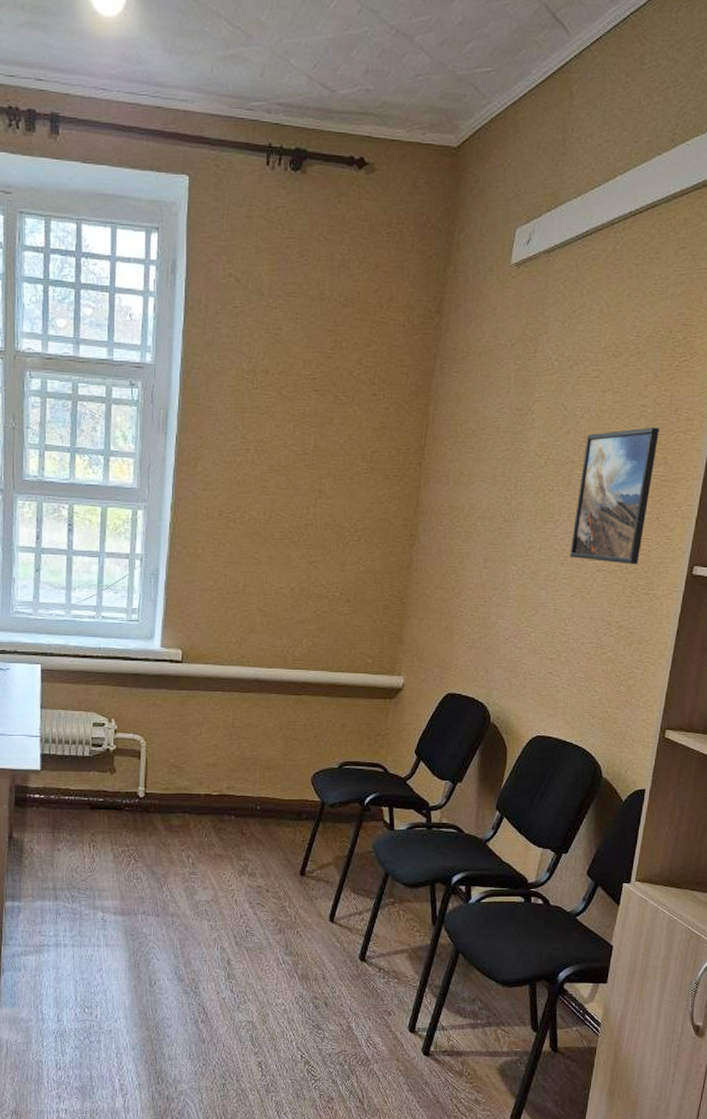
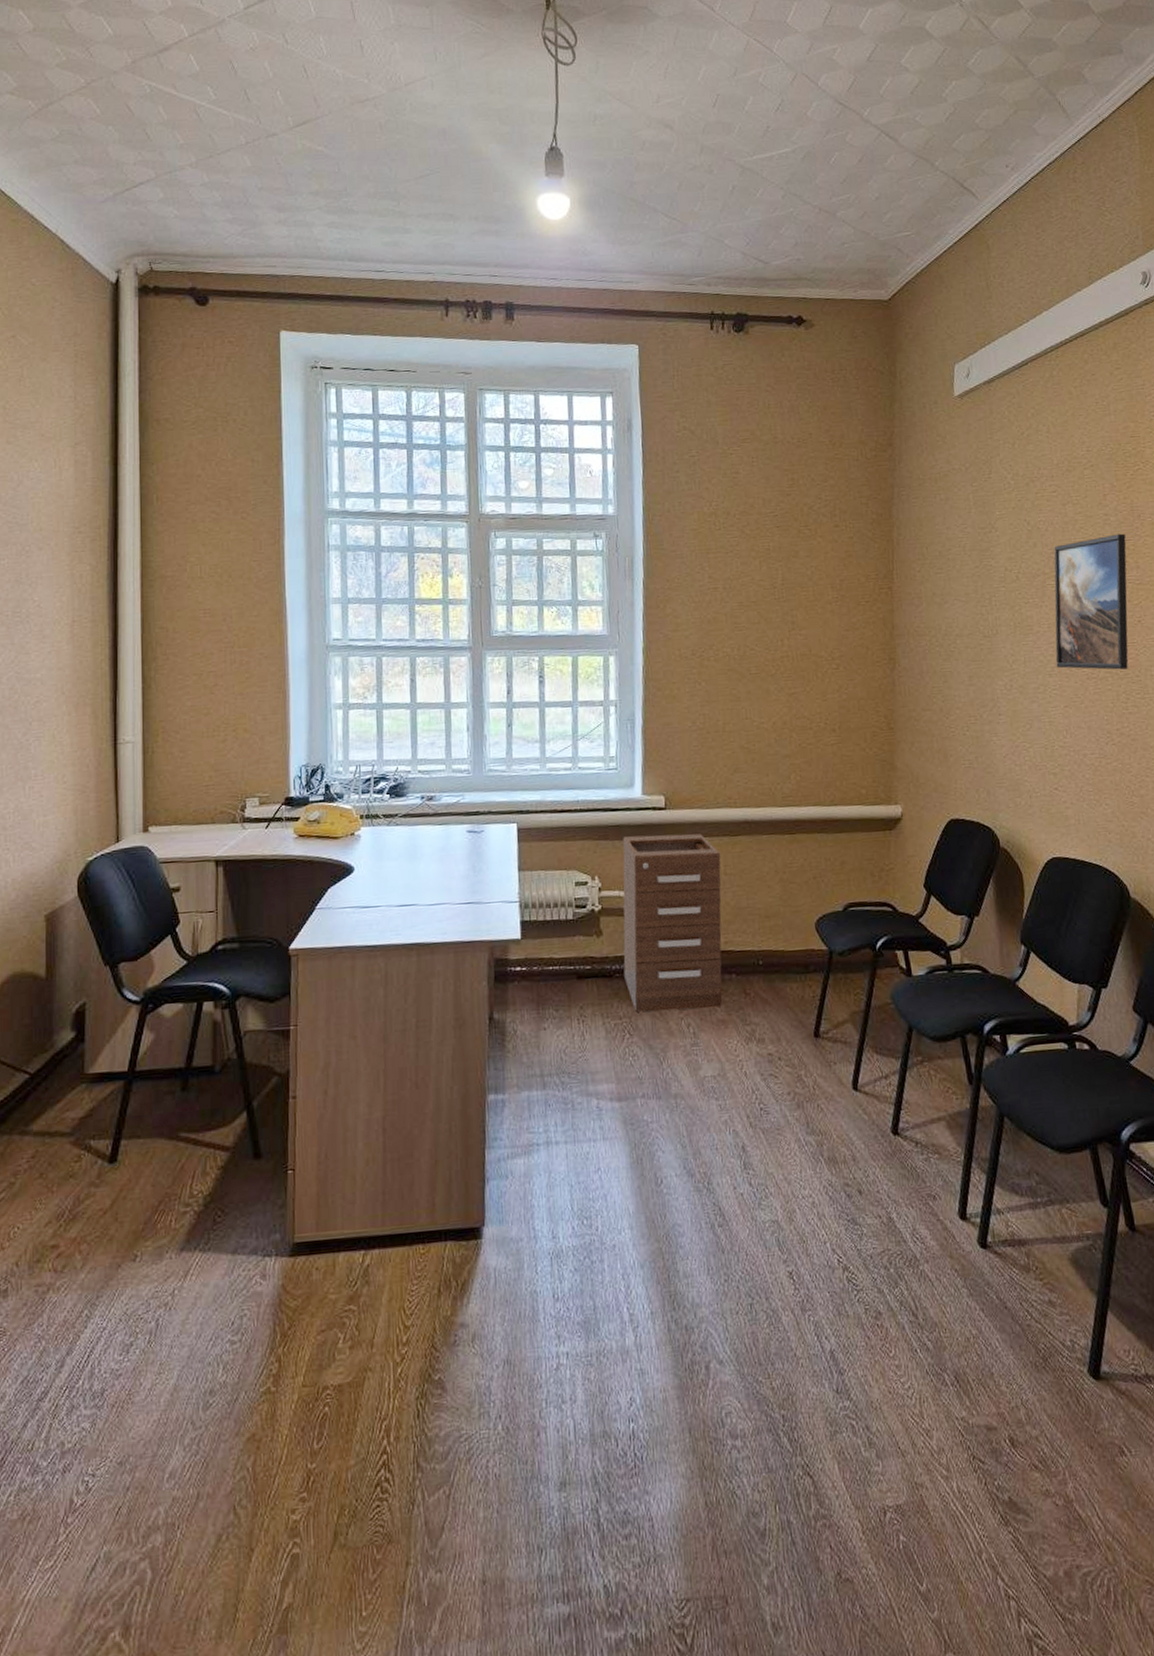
filing cabinet: none [133,684,230,844] -> present [622,834,722,1012]

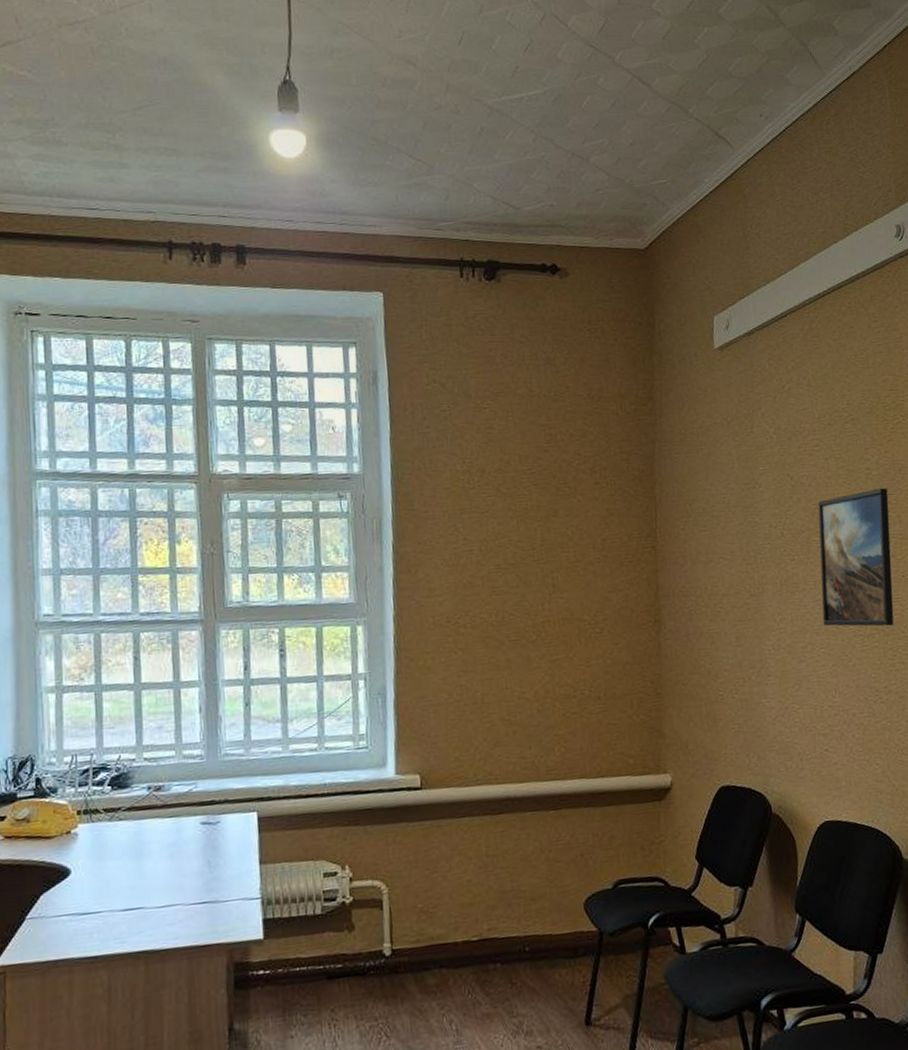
filing cabinet: present [622,834,722,1012] -> none [375,814,487,1011]

